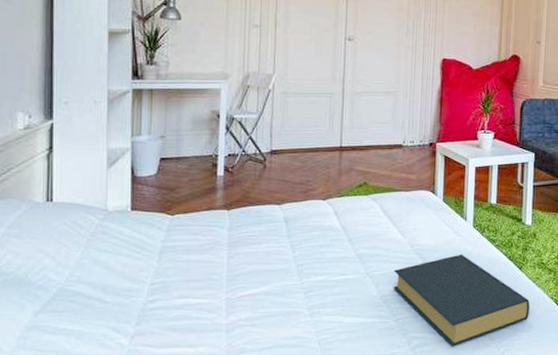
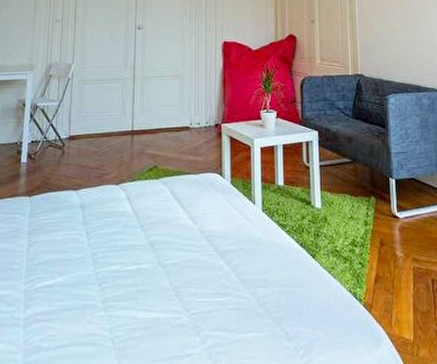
hardback book: present [393,254,530,347] -> none [185,240,327,348]

